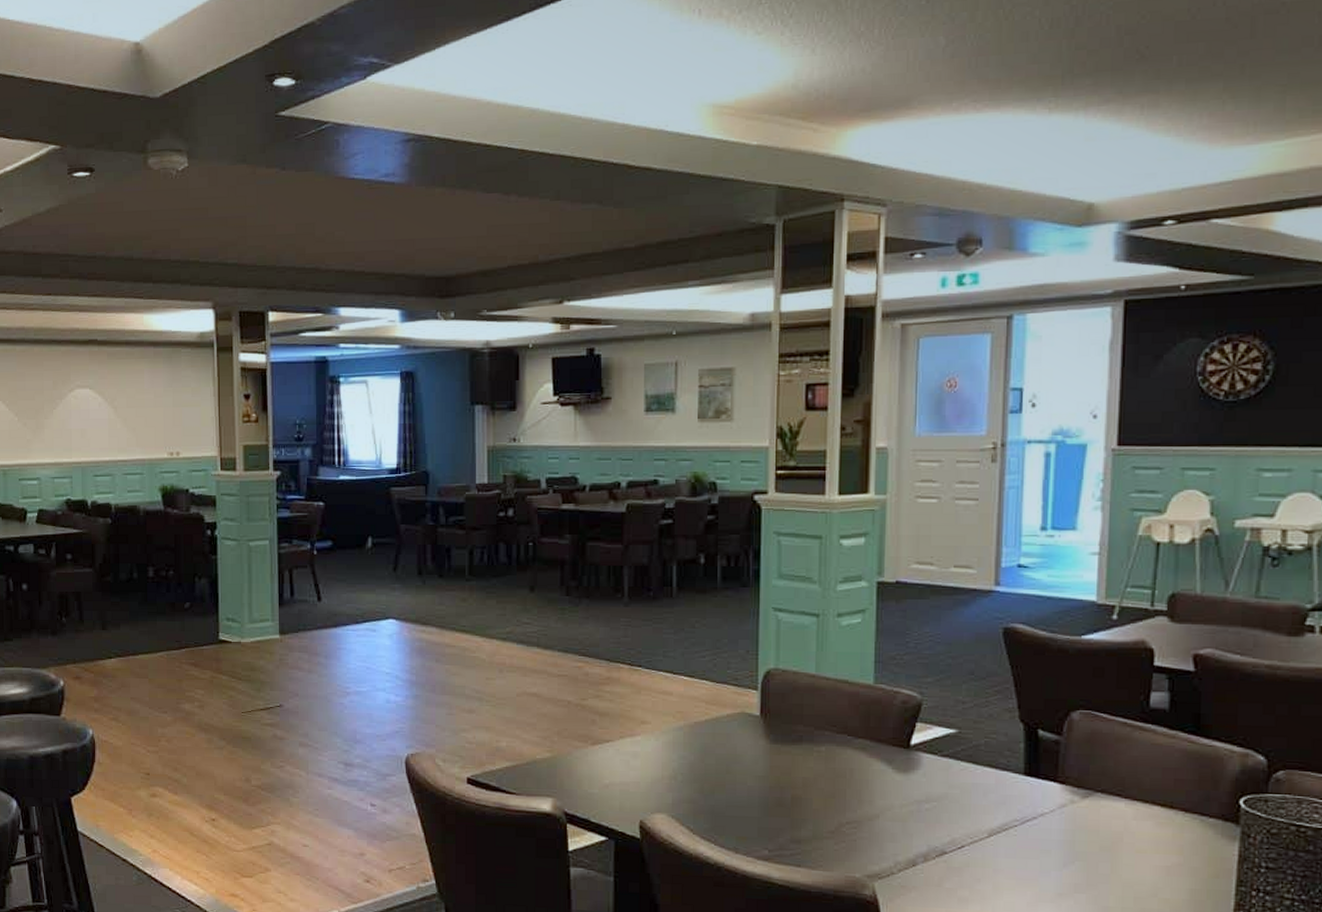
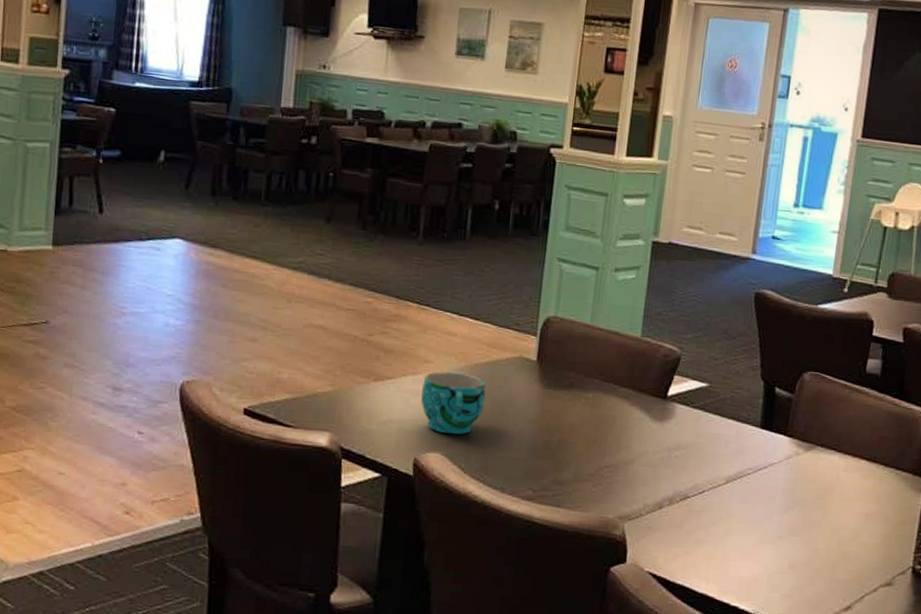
cup: none [642,731,709,795] -> present [421,372,486,435]

